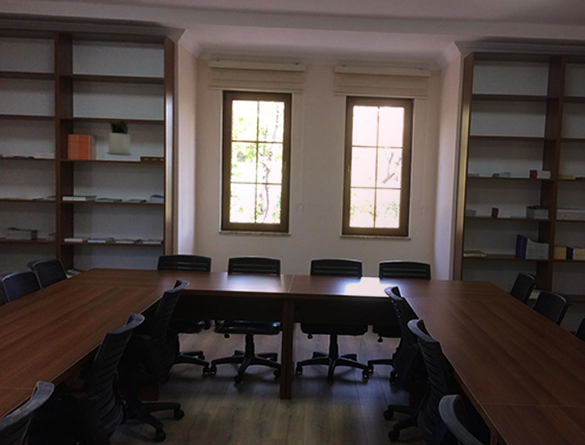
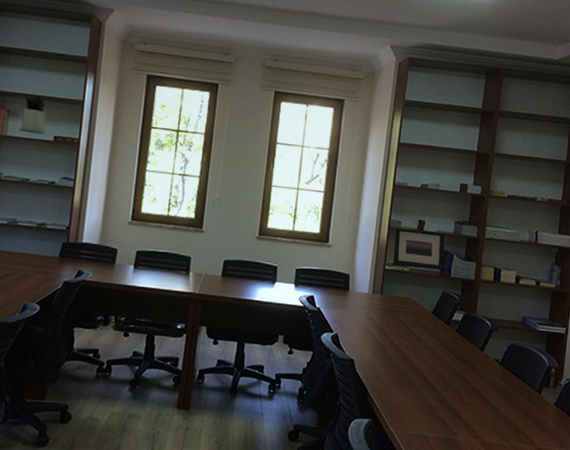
picture frame: none [469,217,519,254] -> present [393,227,445,271]

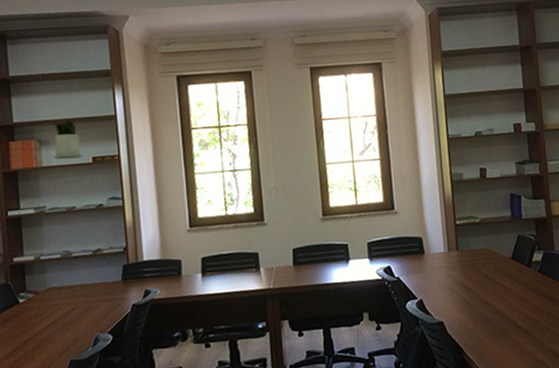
picture frame: present [393,227,445,271] -> none [457,175,514,219]

